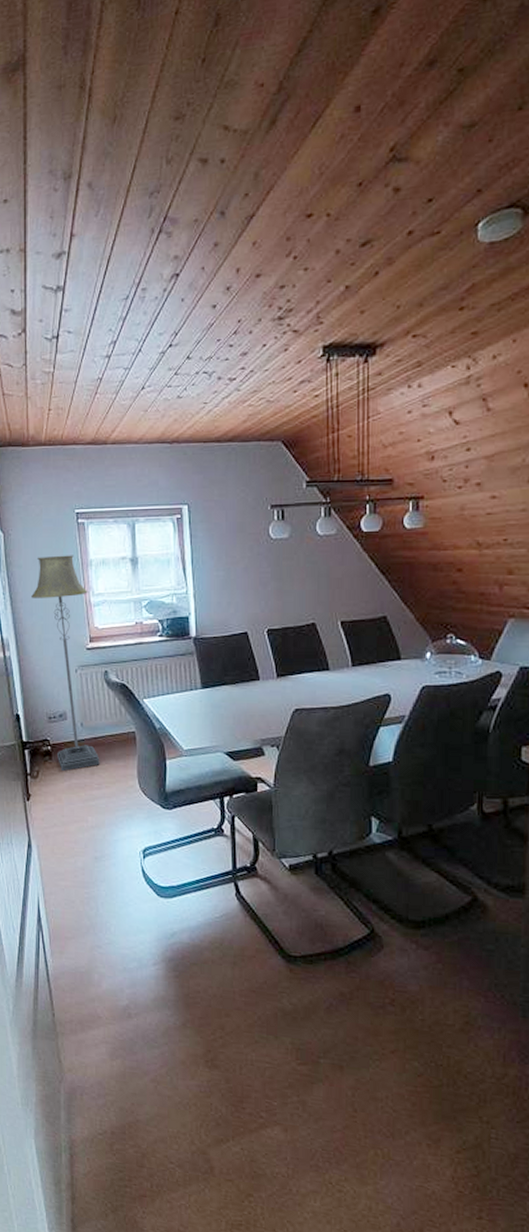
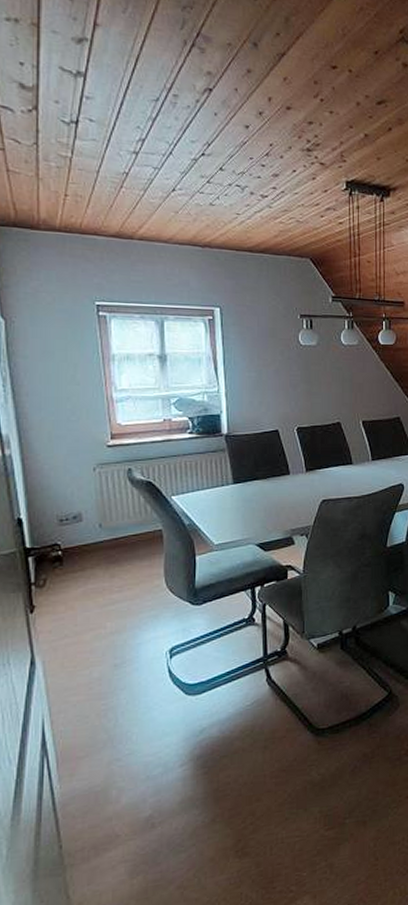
floor lamp: present [30,555,100,772] -> none [38,347,121,578]

